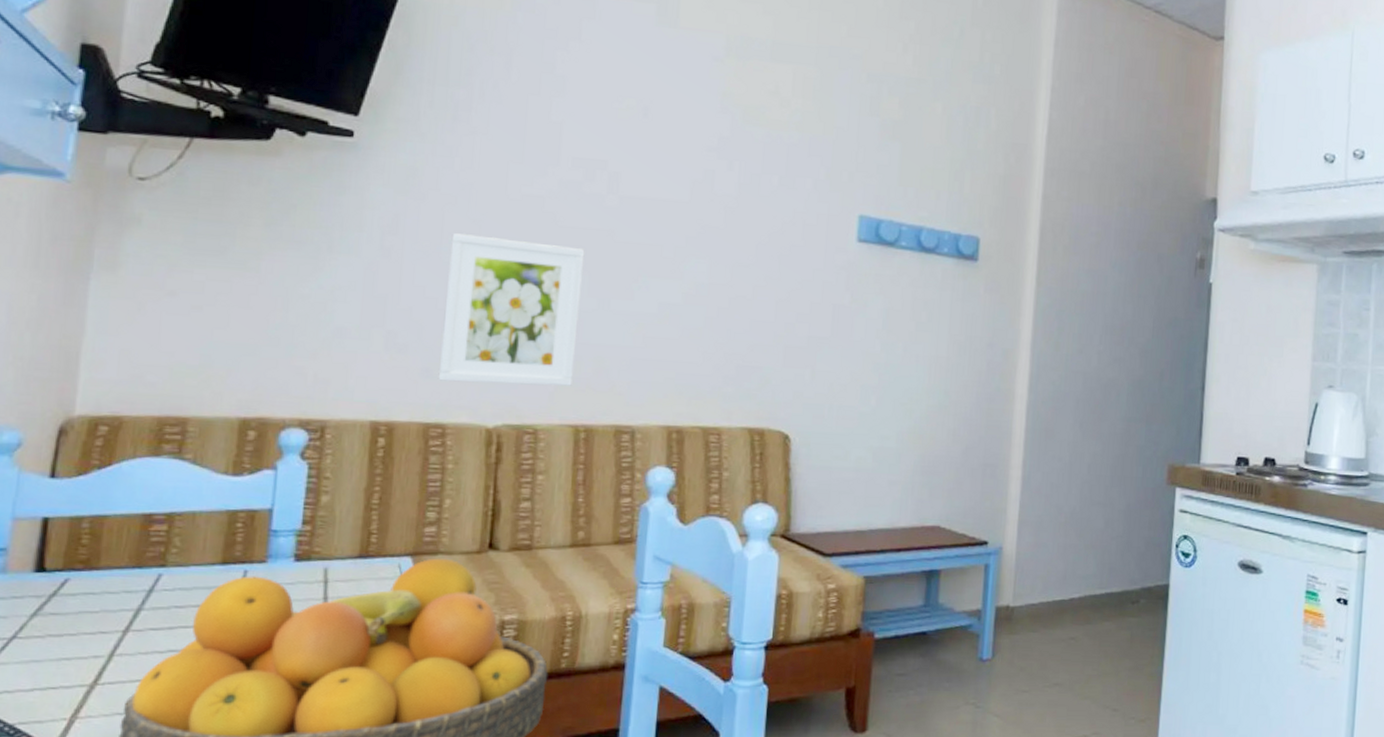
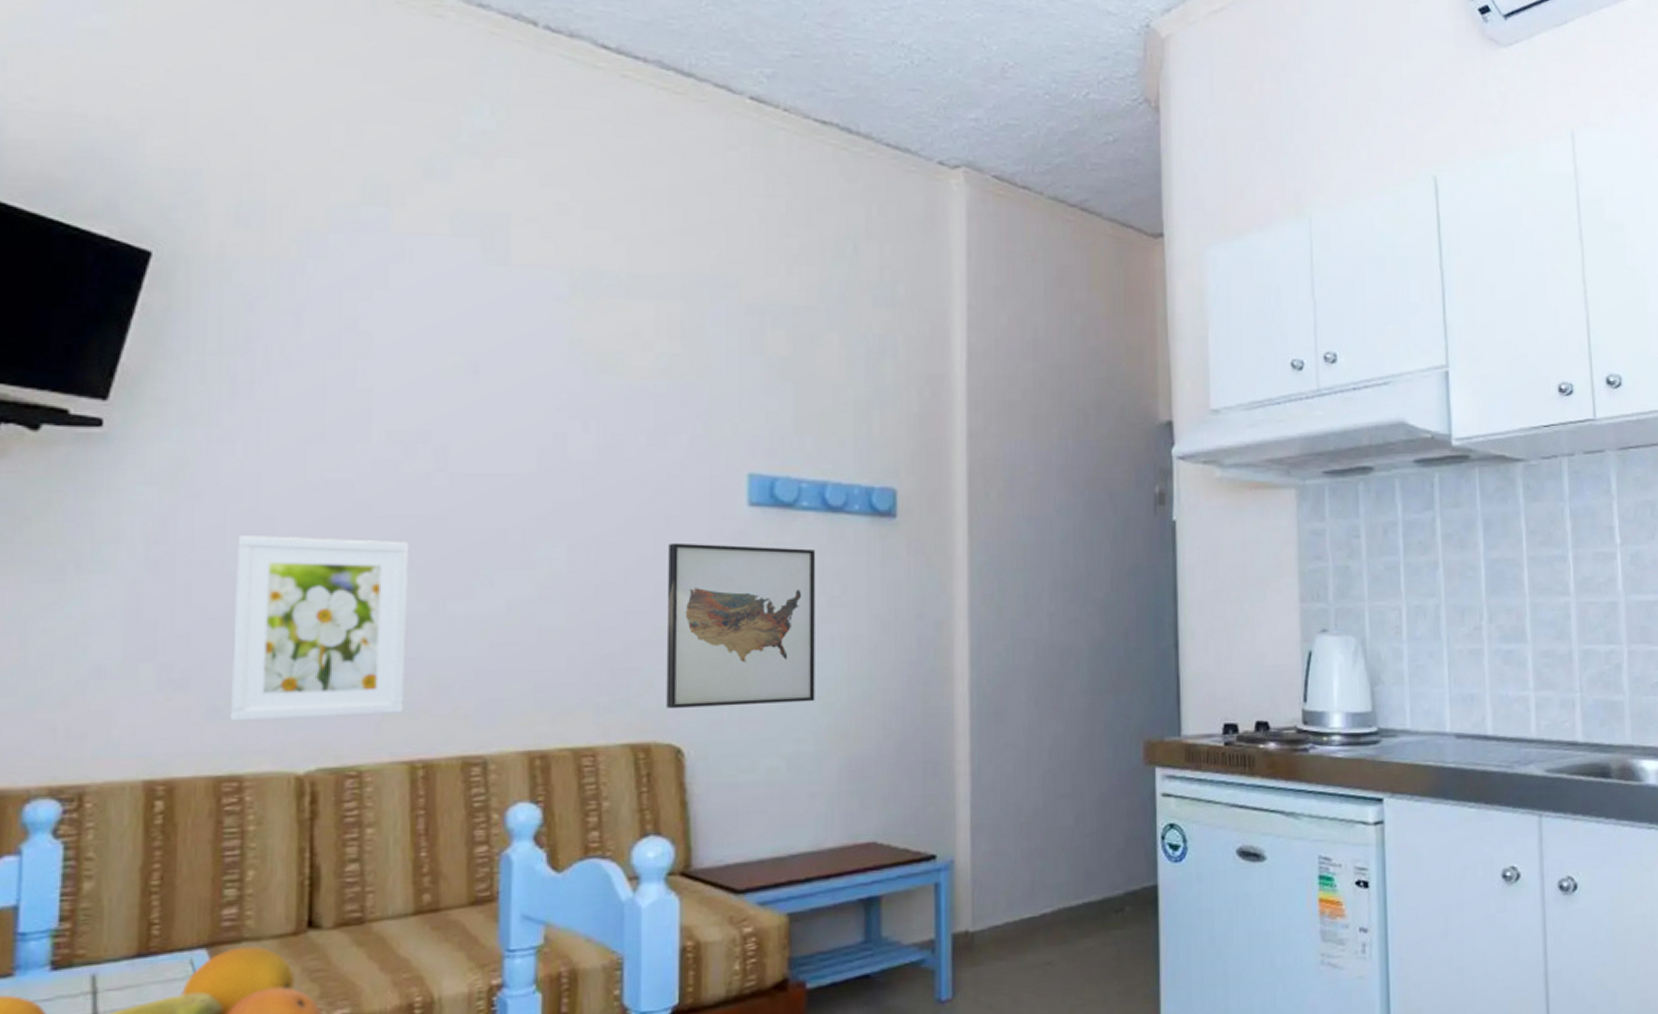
wall art: none [779,267,909,407] -> present [666,542,815,709]

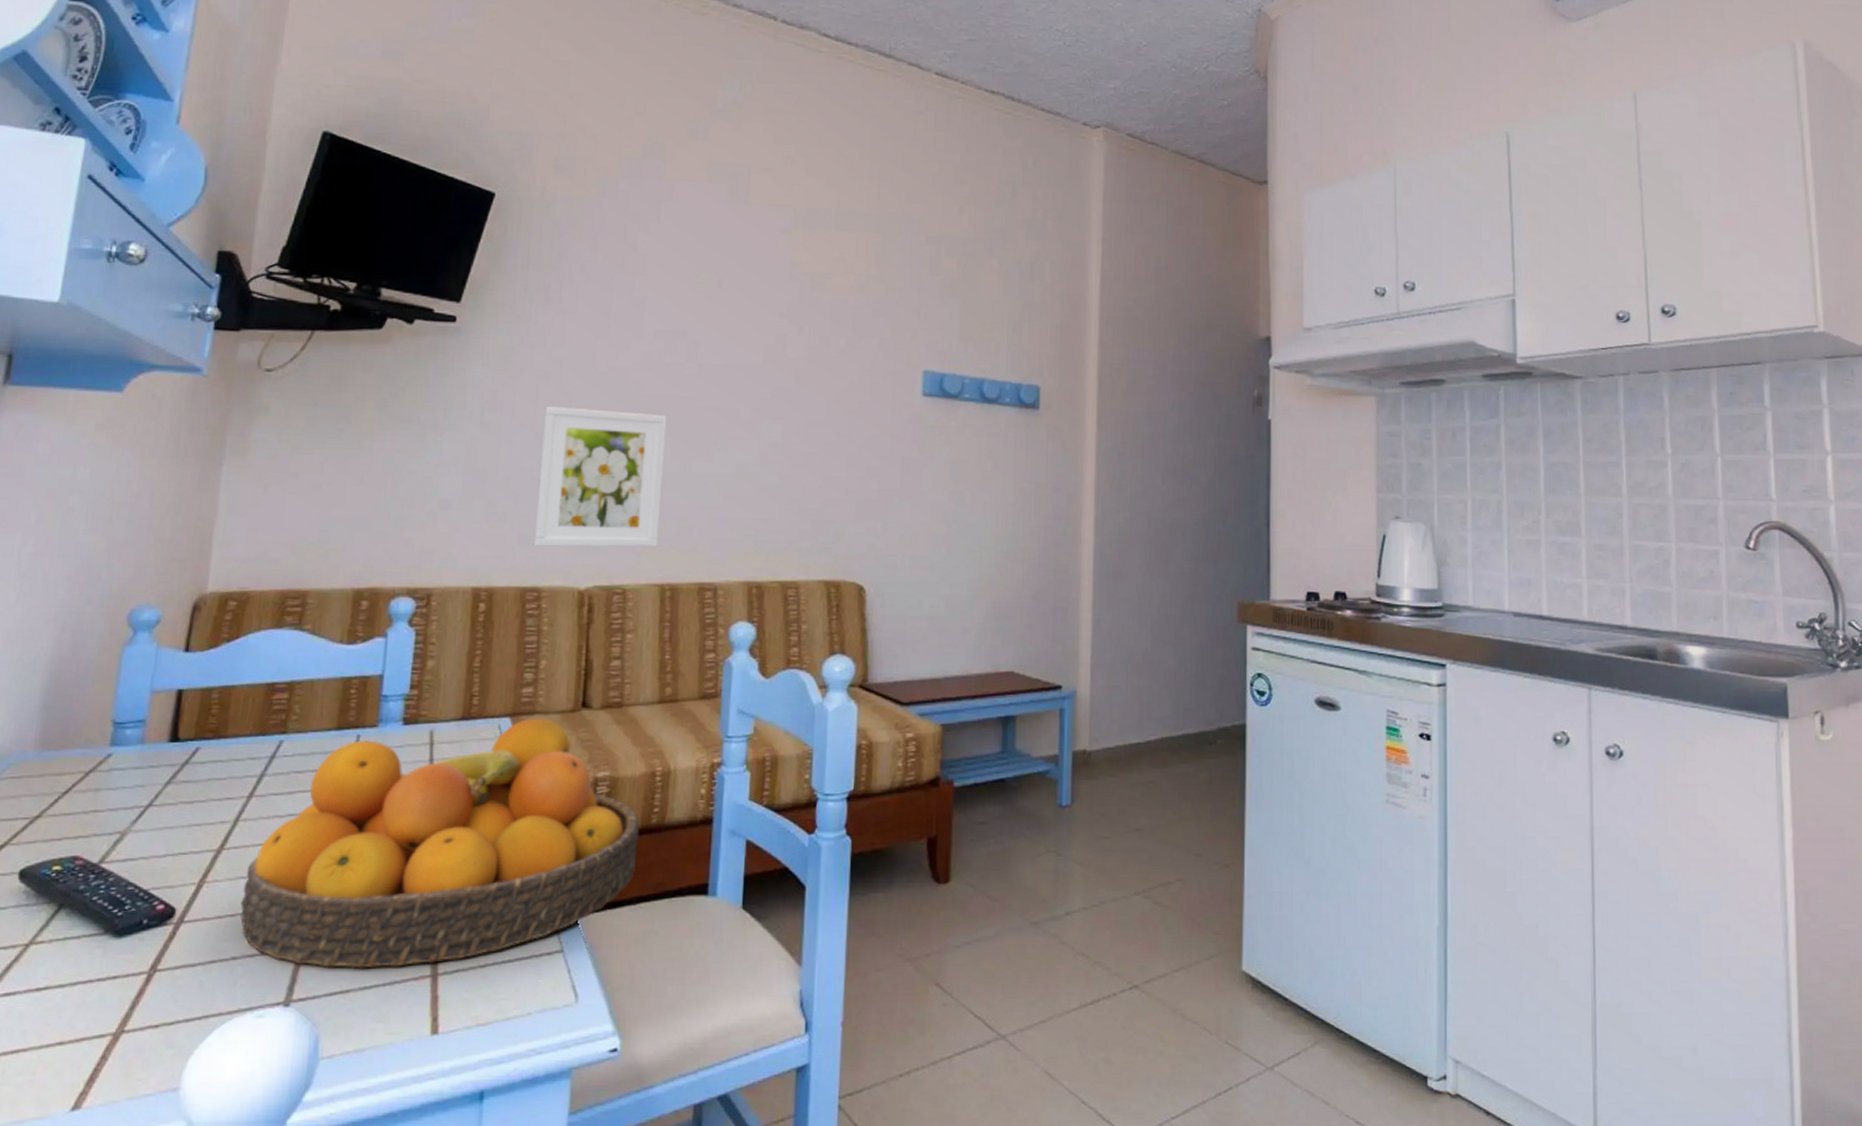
wall art: present [666,542,815,709] -> none [853,423,973,555]

